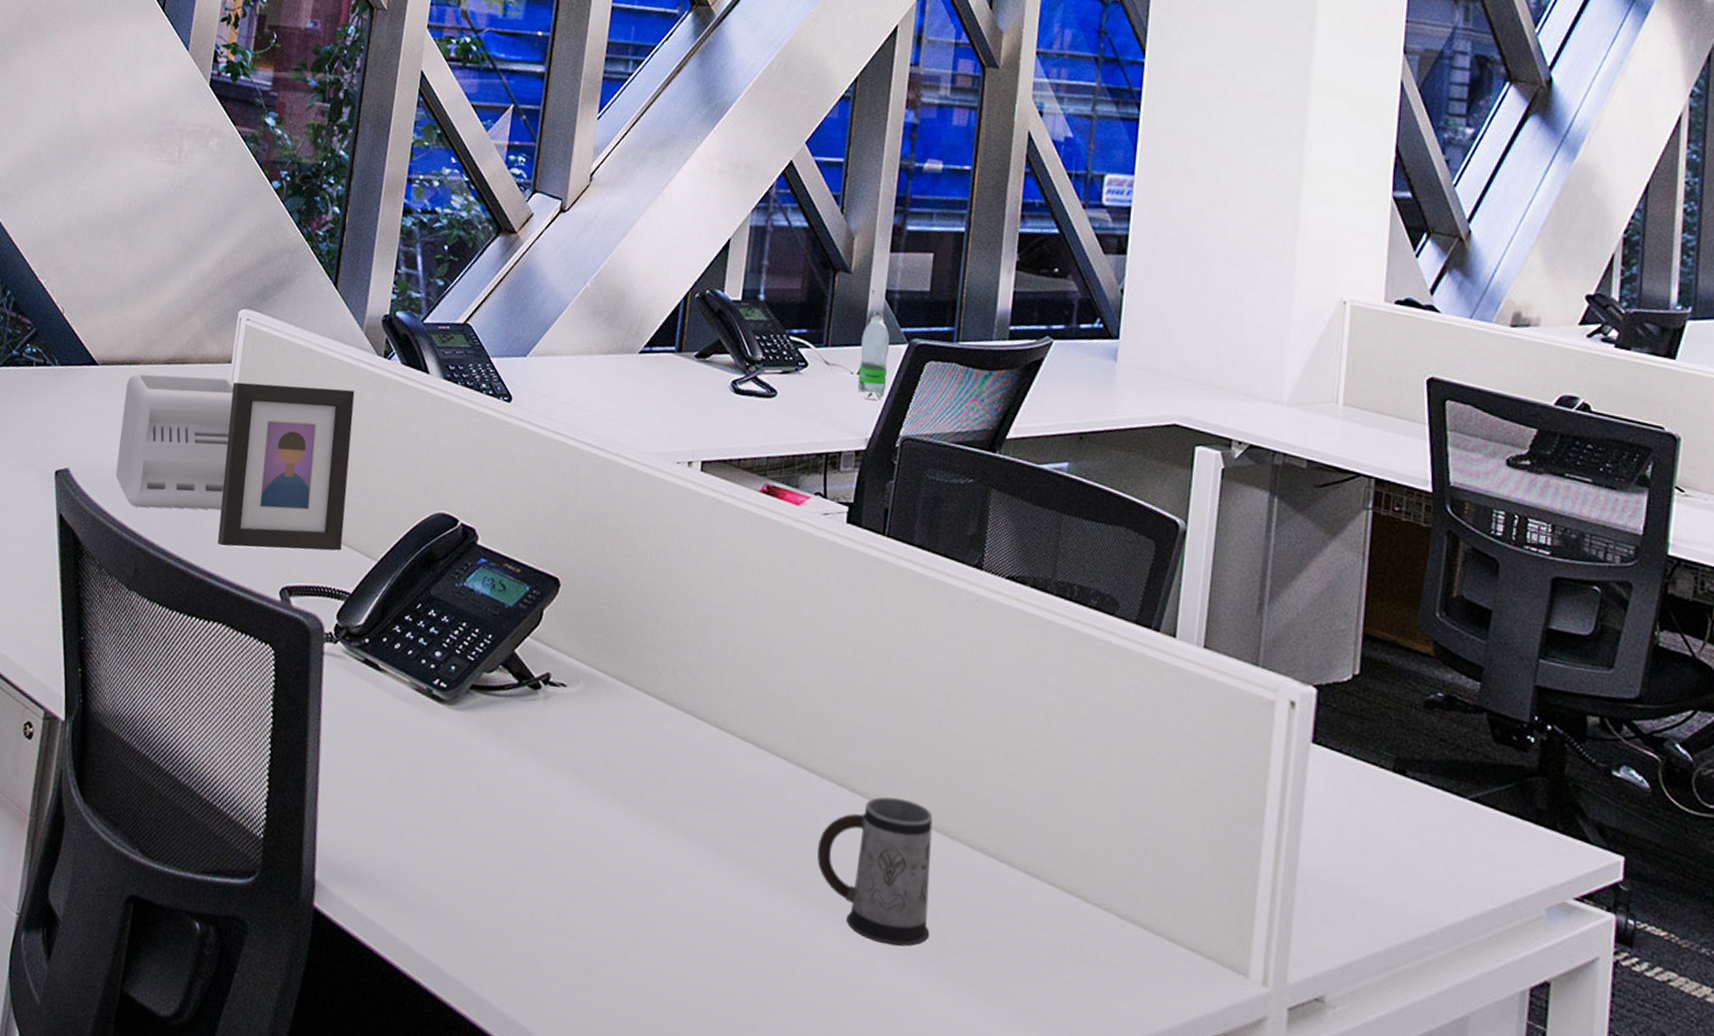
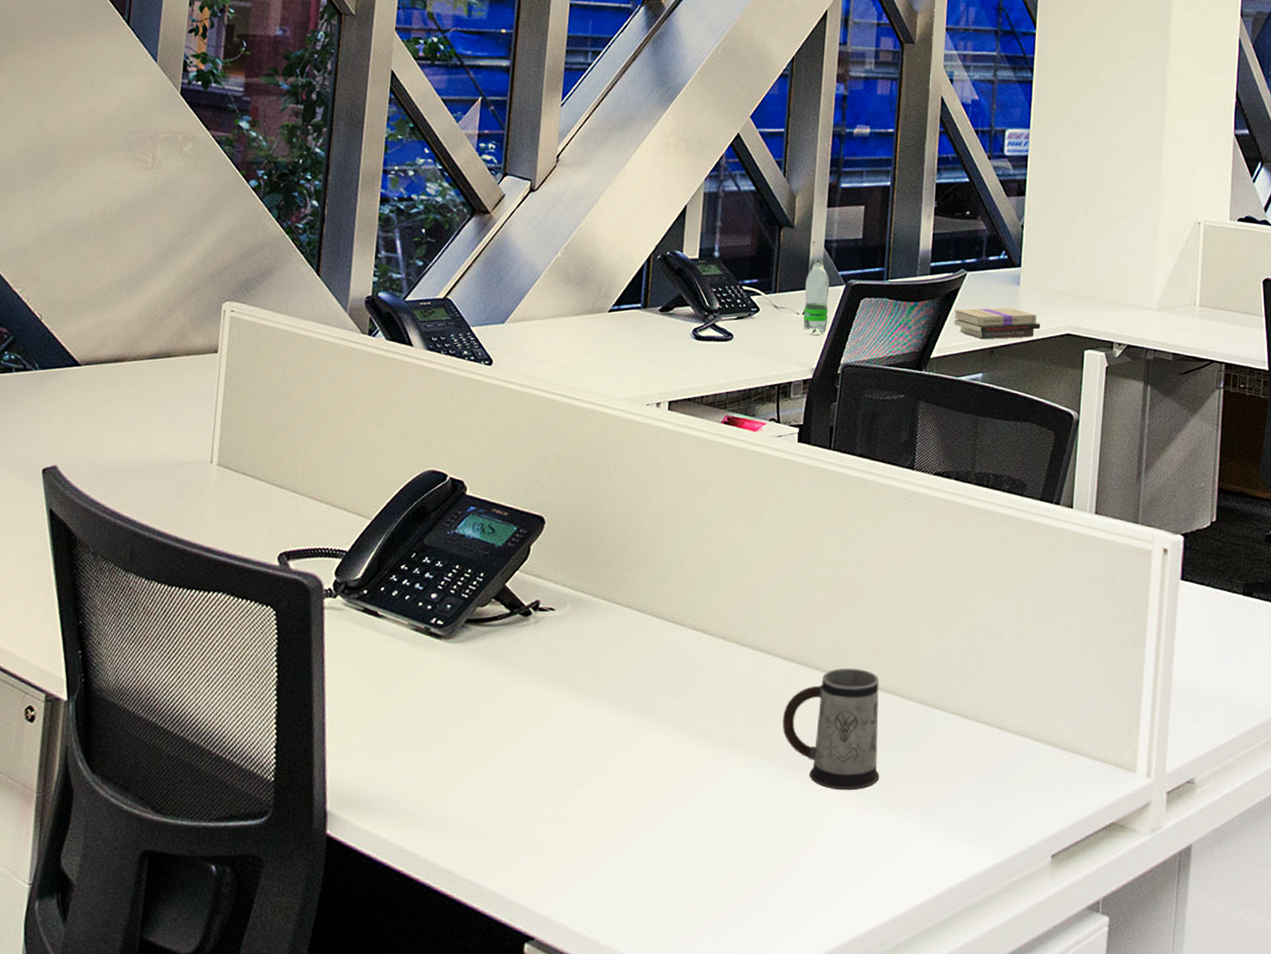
desk organizer: present [115,374,235,510] -> none [105,367,222,495]
picture frame: present [217,382,355,551] -> none [213,367,342,522]
books: none [1035,383,1142,425] -> present [954,307,1041,340]

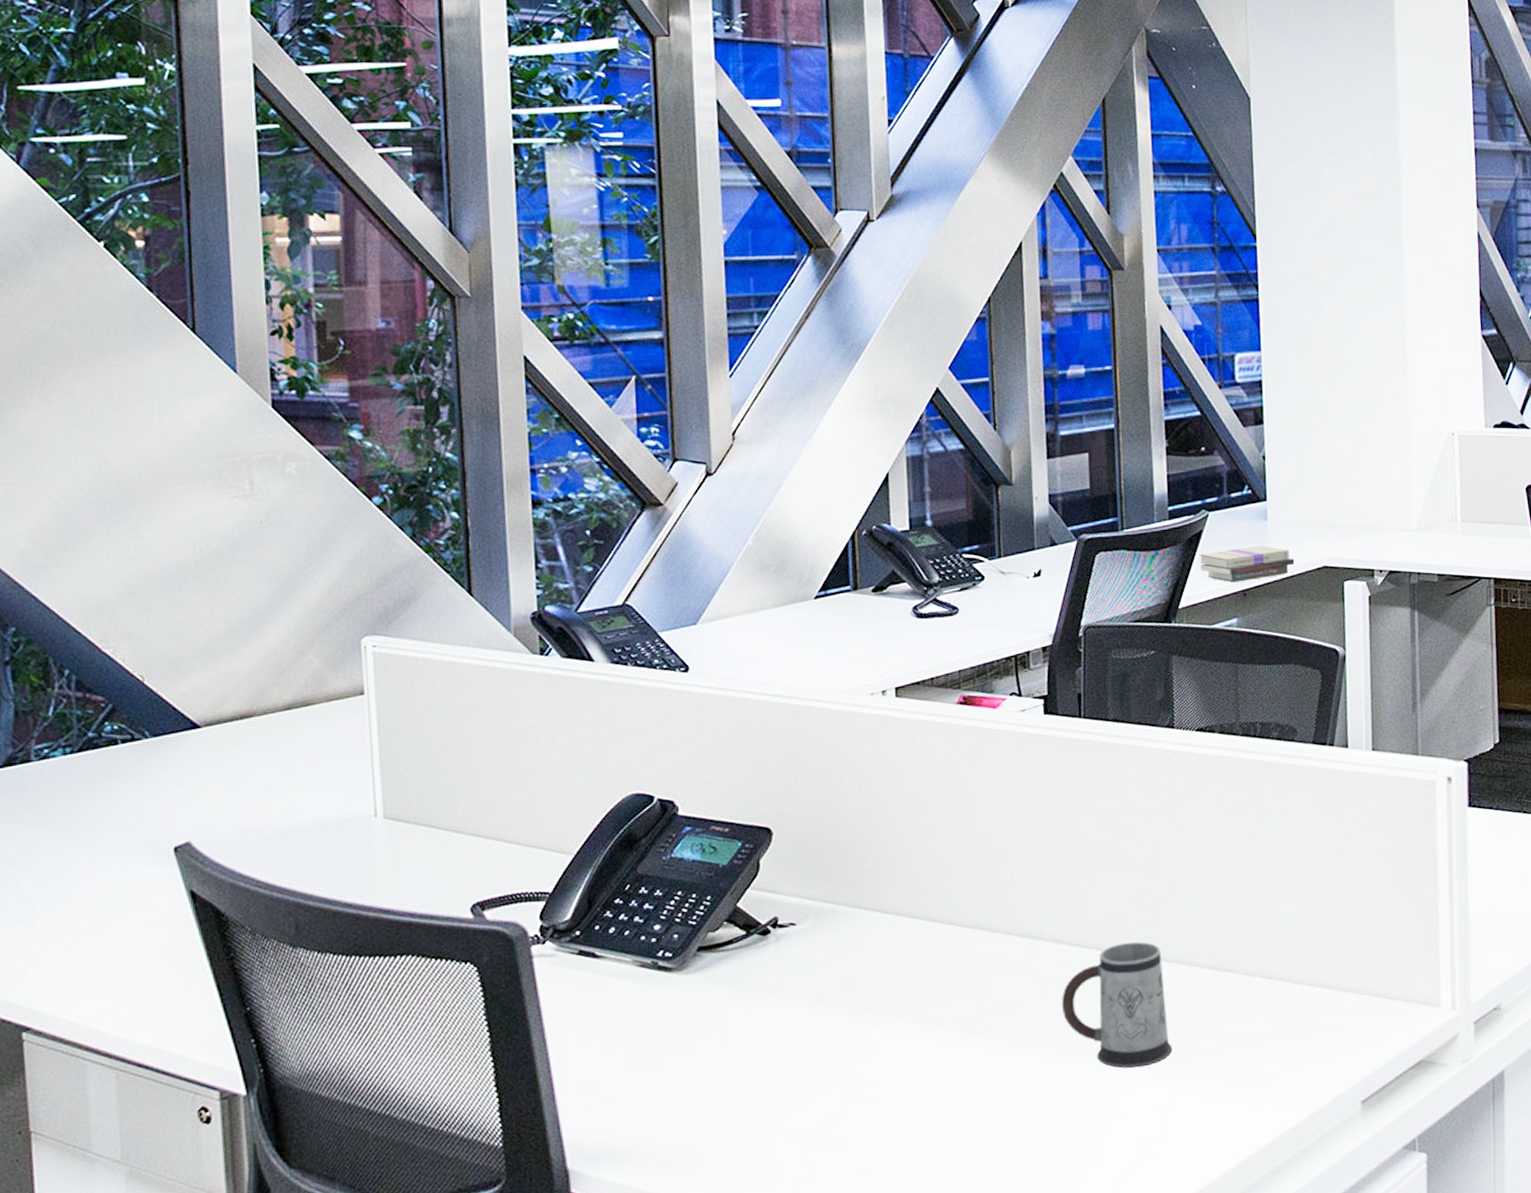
bottle: present [803,259,830,335] -> none [1032,516,1062,598]

